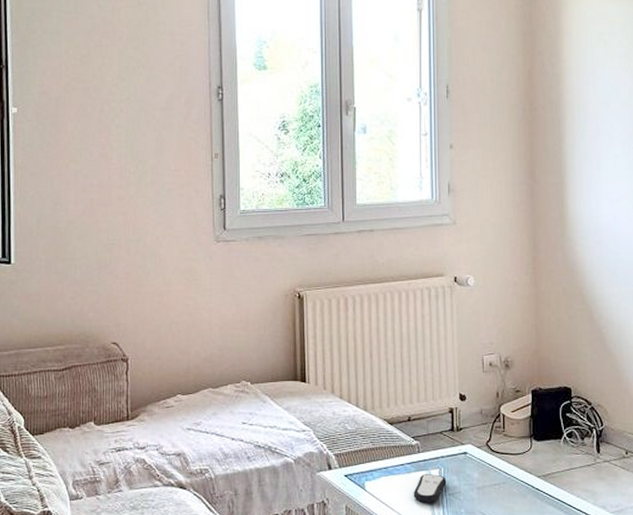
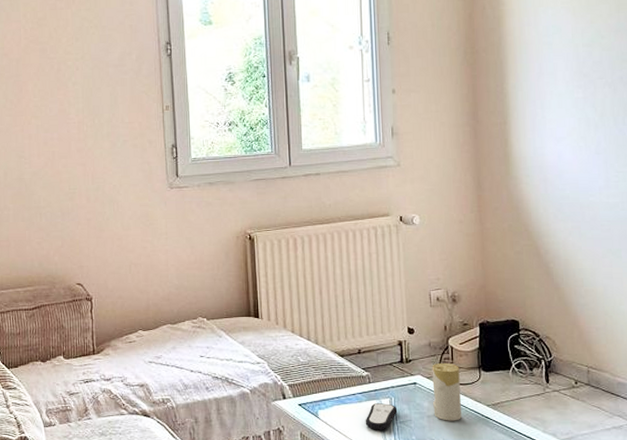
candle: none [483,431,512,493] -> present [432,362,462,421]

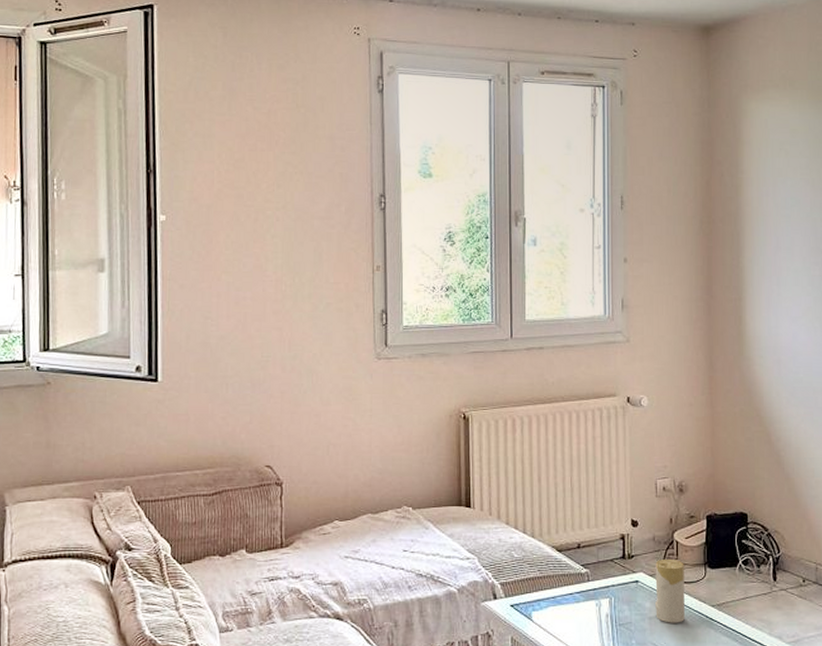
remote control: present [365,403,398,430] -> none [582,604,617,634]

